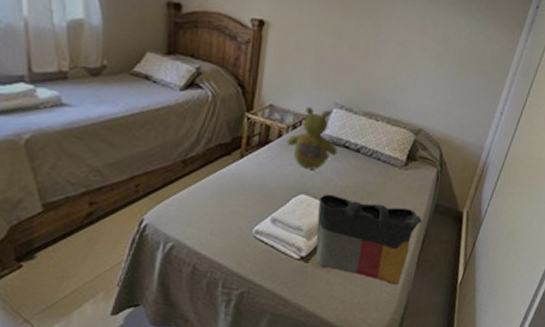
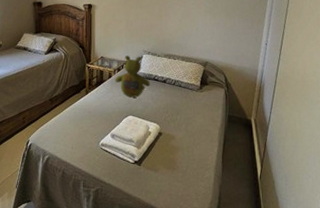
tote bag: present [315,193,422,285] -> none [142,114,220,180]

